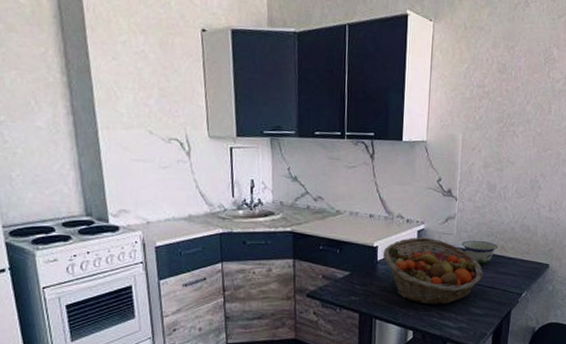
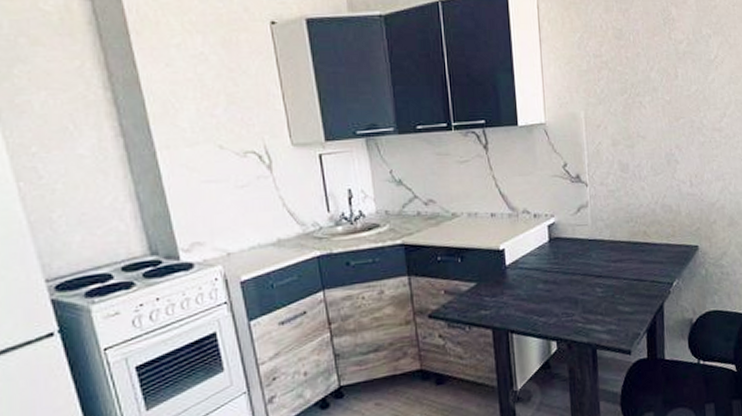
fruit basket: present [382,237,483,305] -> none [511,231,627,309]
bowl: present [462,240,498,265] -> none [599,228,639,256]

